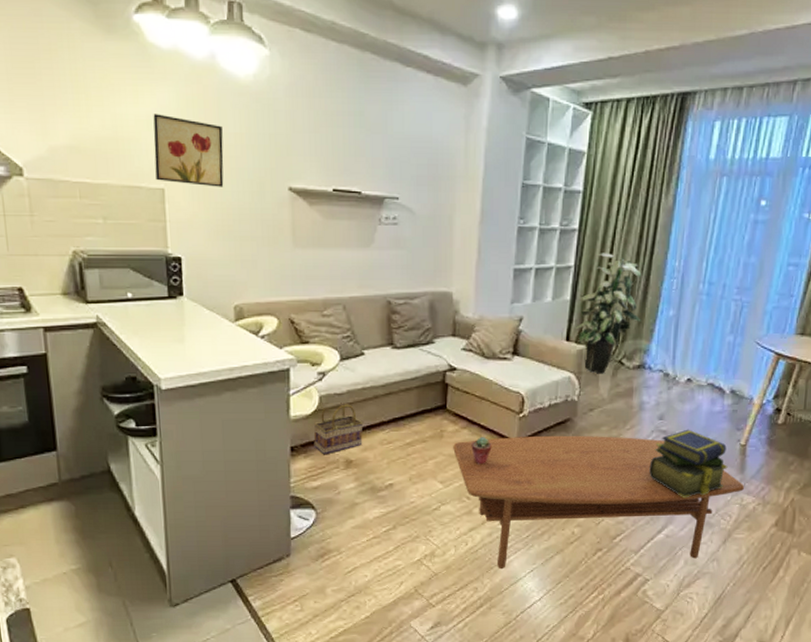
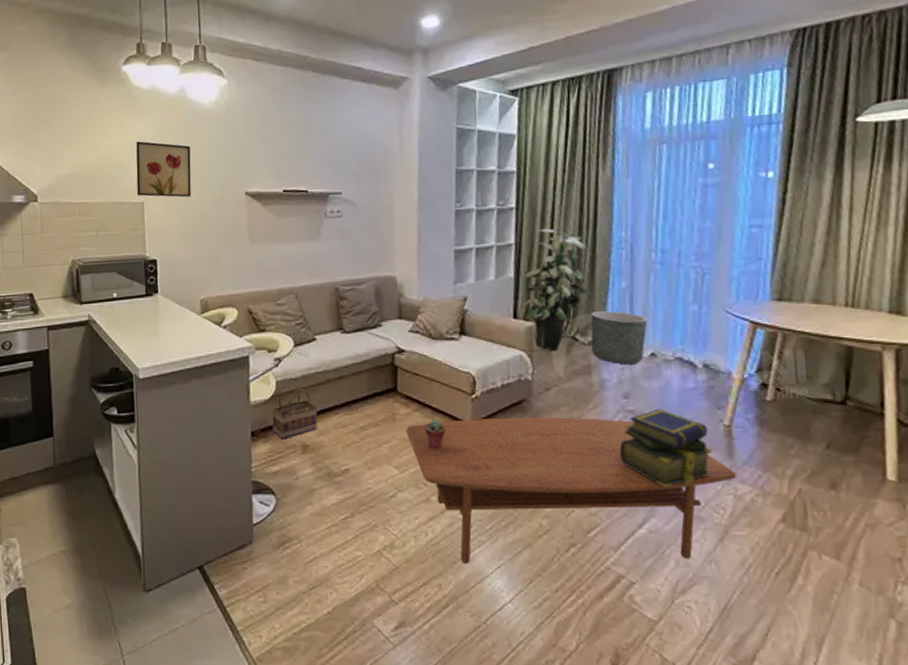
planter: none [635,338,688,389] -> present [590,311,647,365]

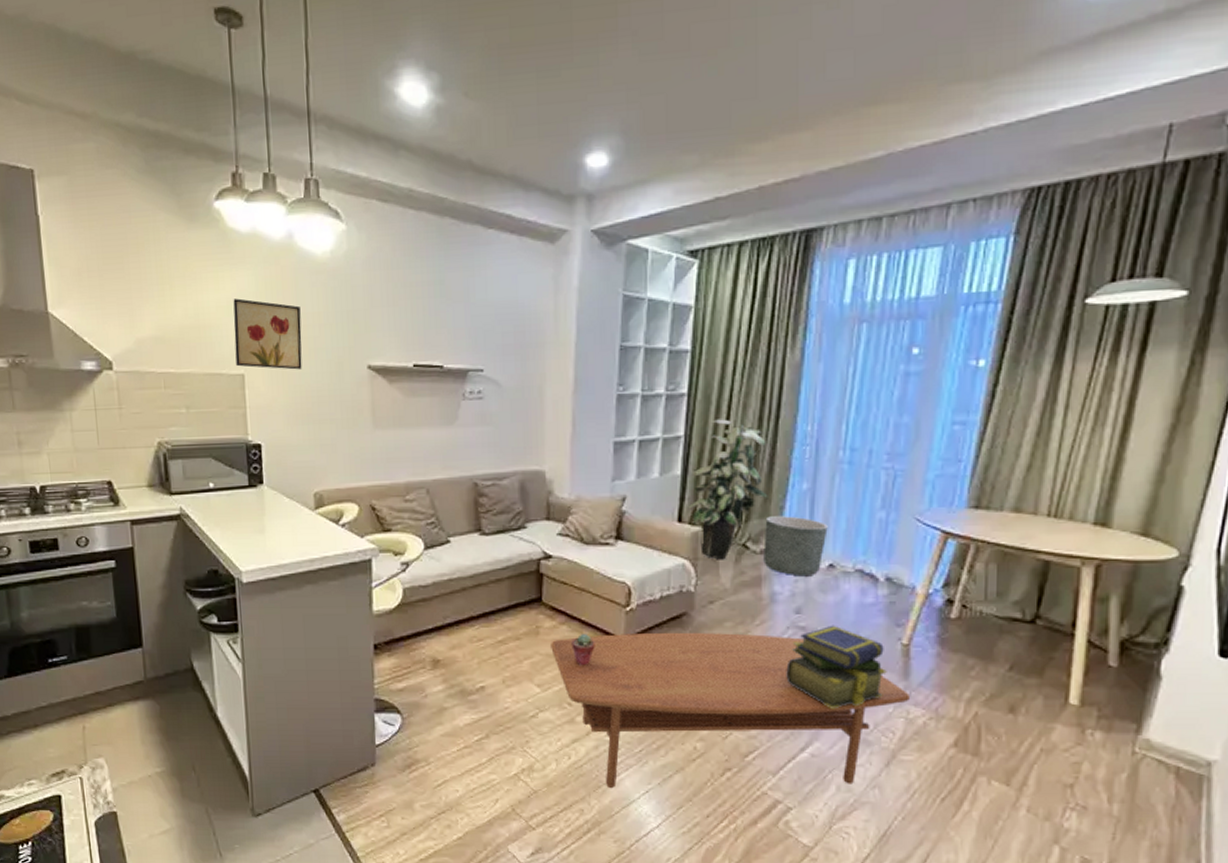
basket: present [272,387,318,440] -> none [398,596,451,654]

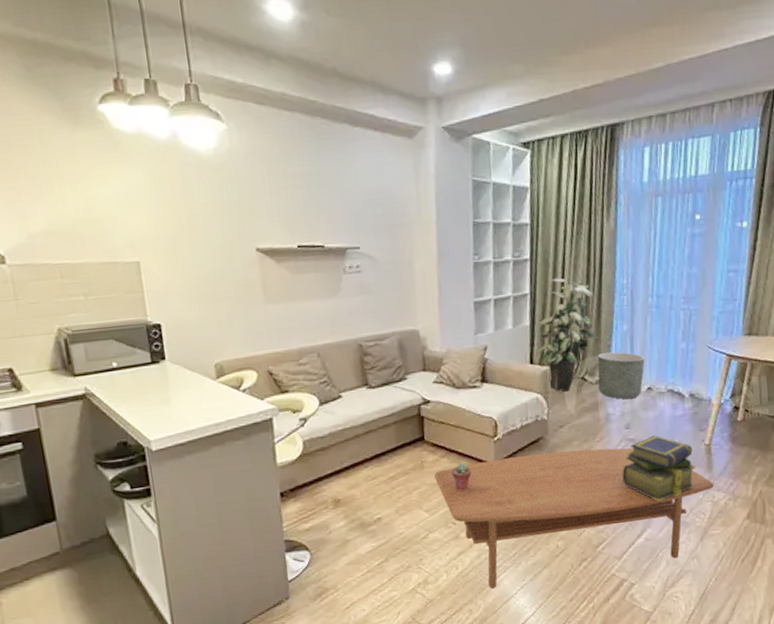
wall art: present [233,298,302,370] -> none [123,193,195,256]

